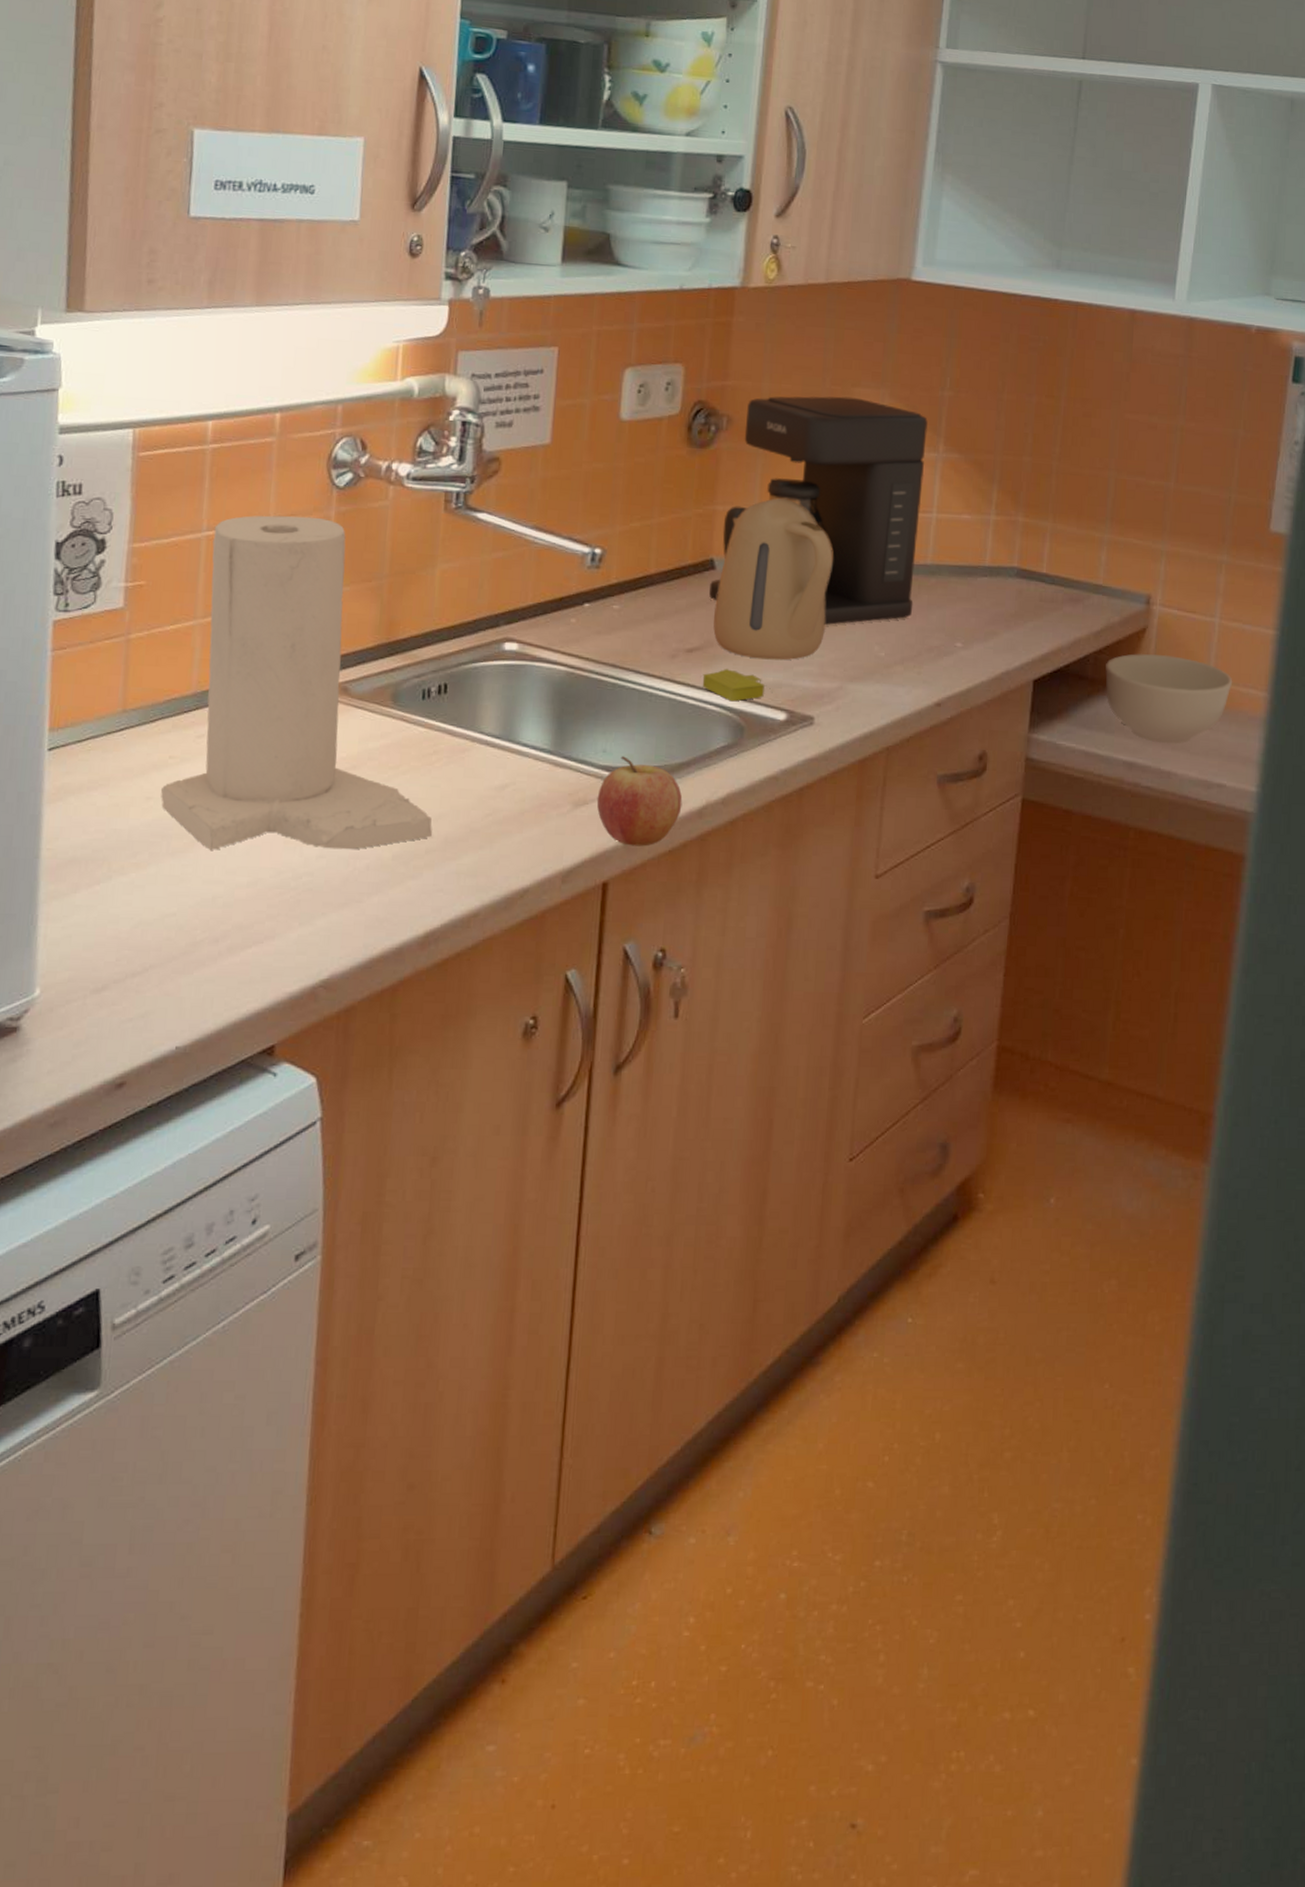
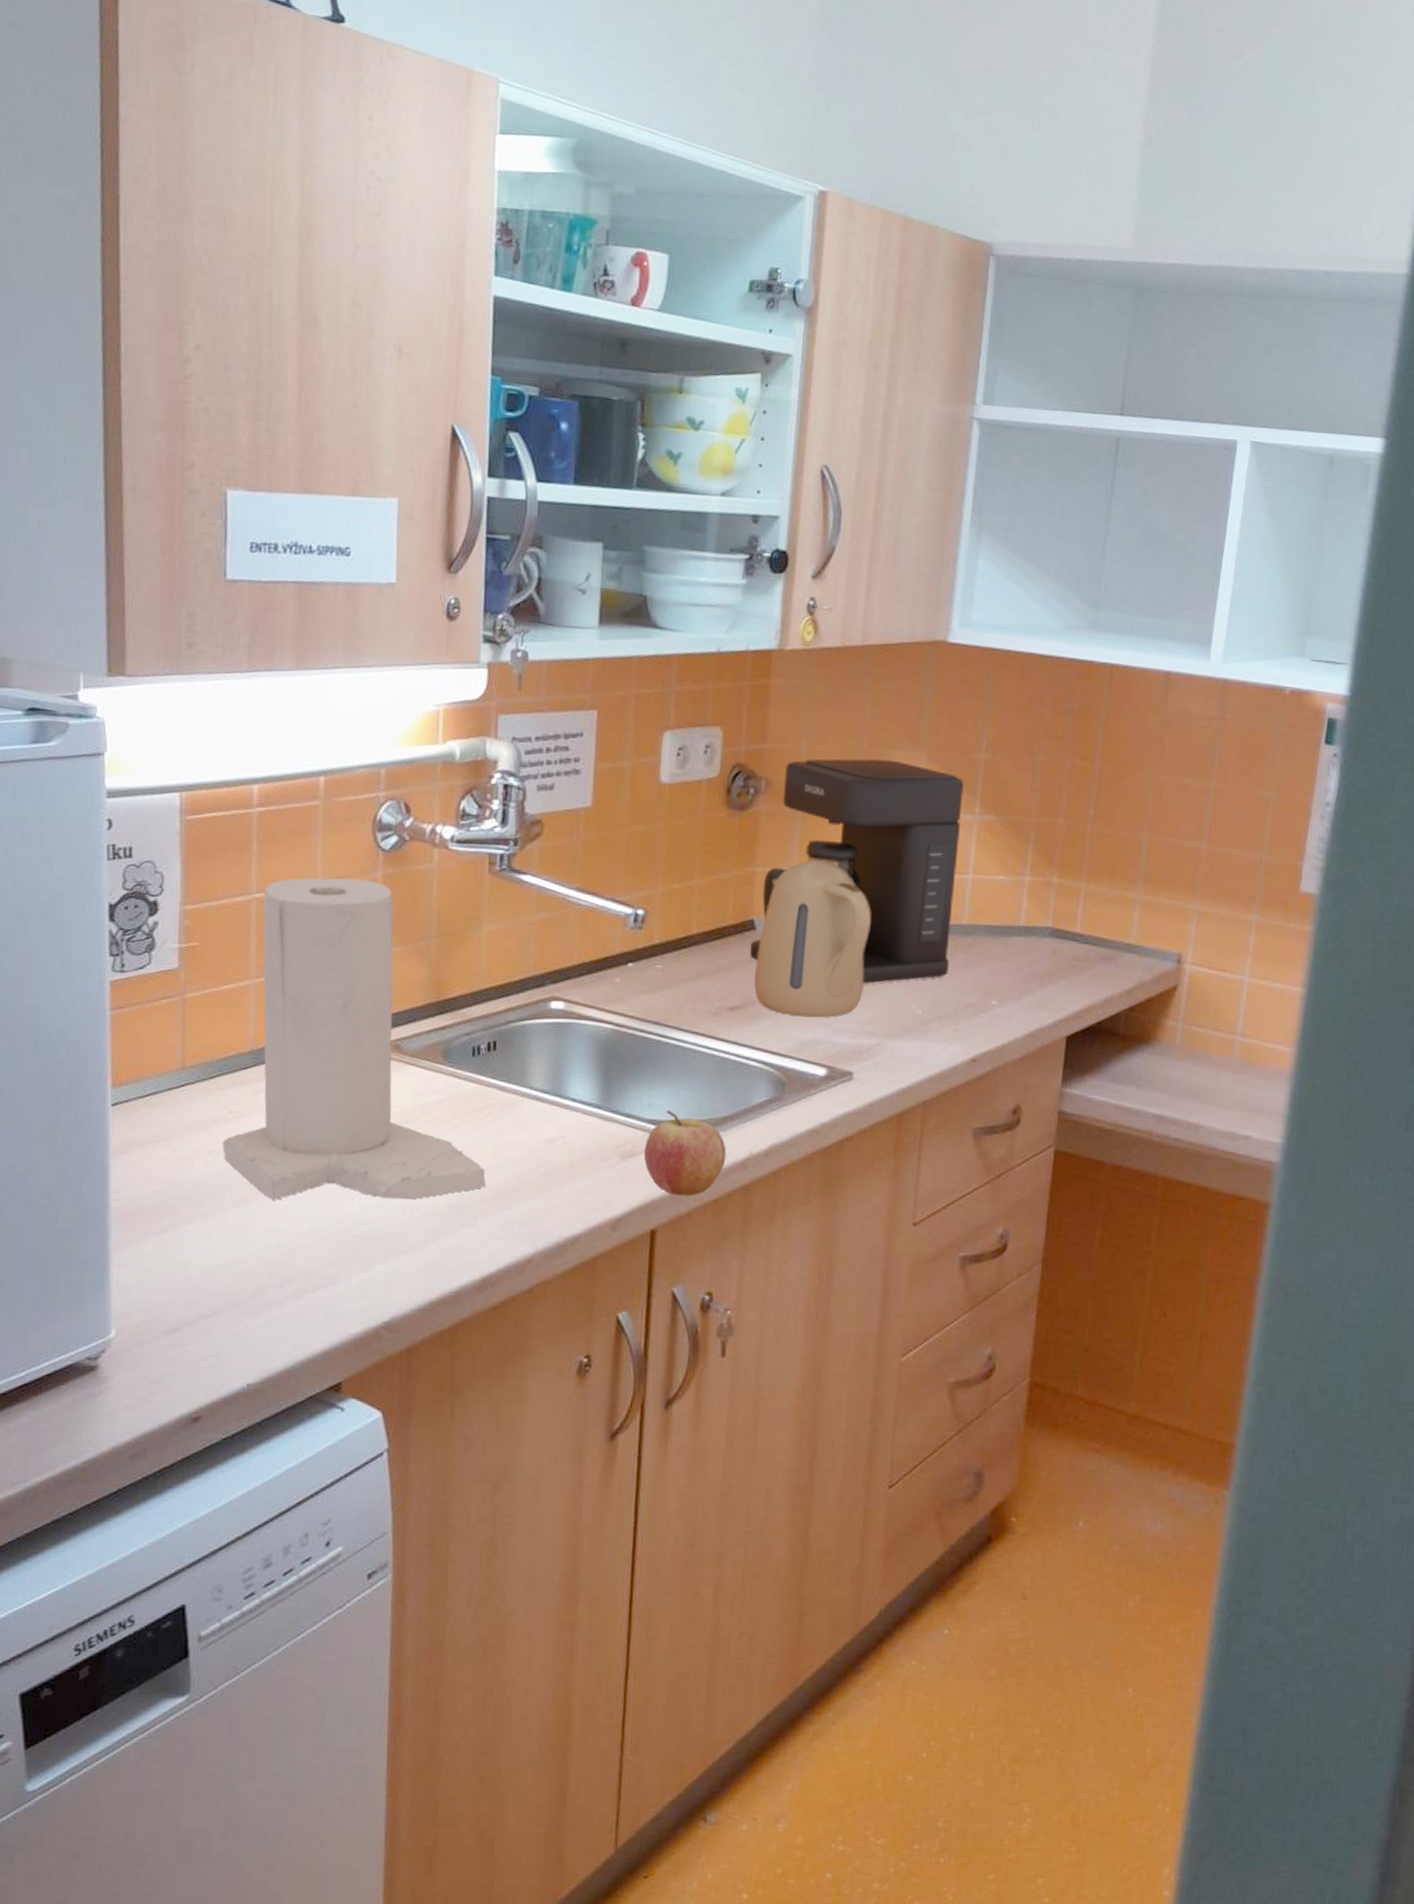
sponge: present [687,669,771,702] -> none [729,1026,811,1058]
bowl: present [1105,654,1233,744] -> none [1136,1011,1261,1098]

